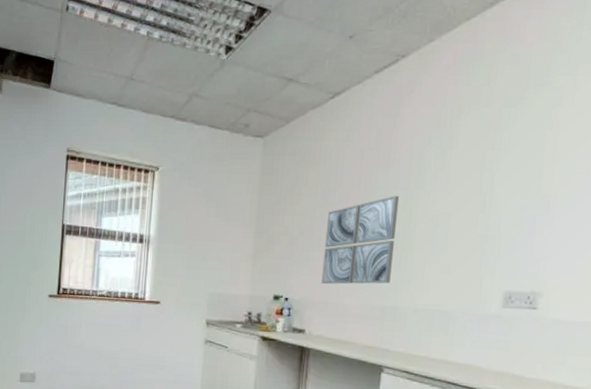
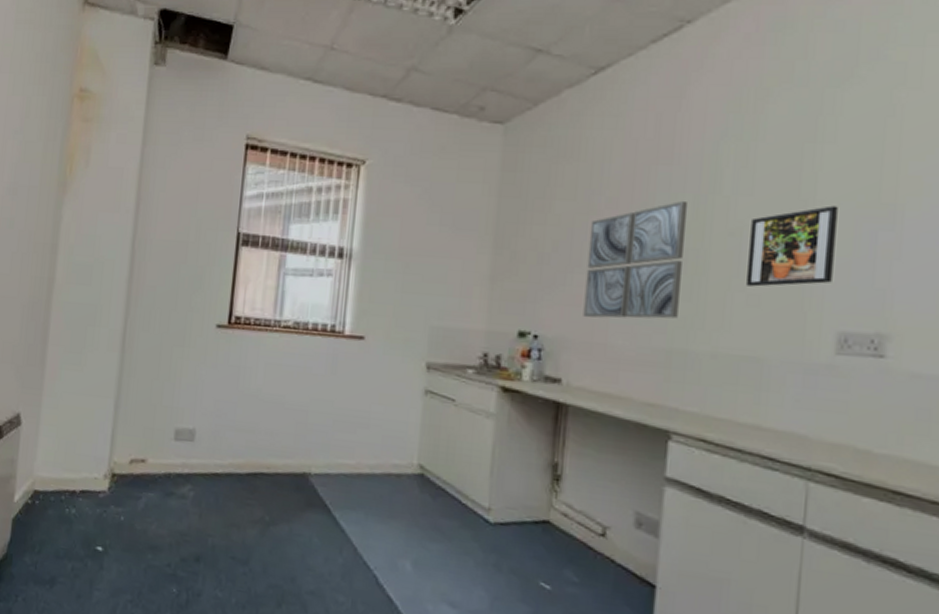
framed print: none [440,197,508,259] -> present [747,205,838,287]

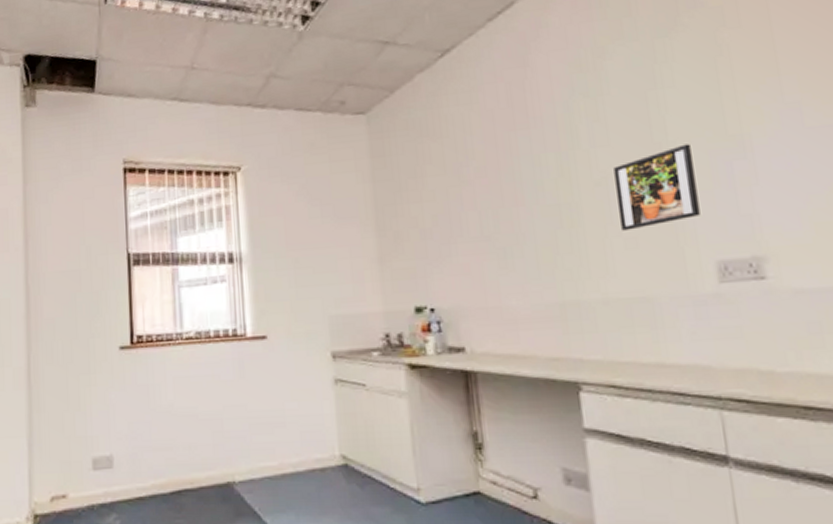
wall art: present [583,200,689,319] -> none [464,159,564,285]

